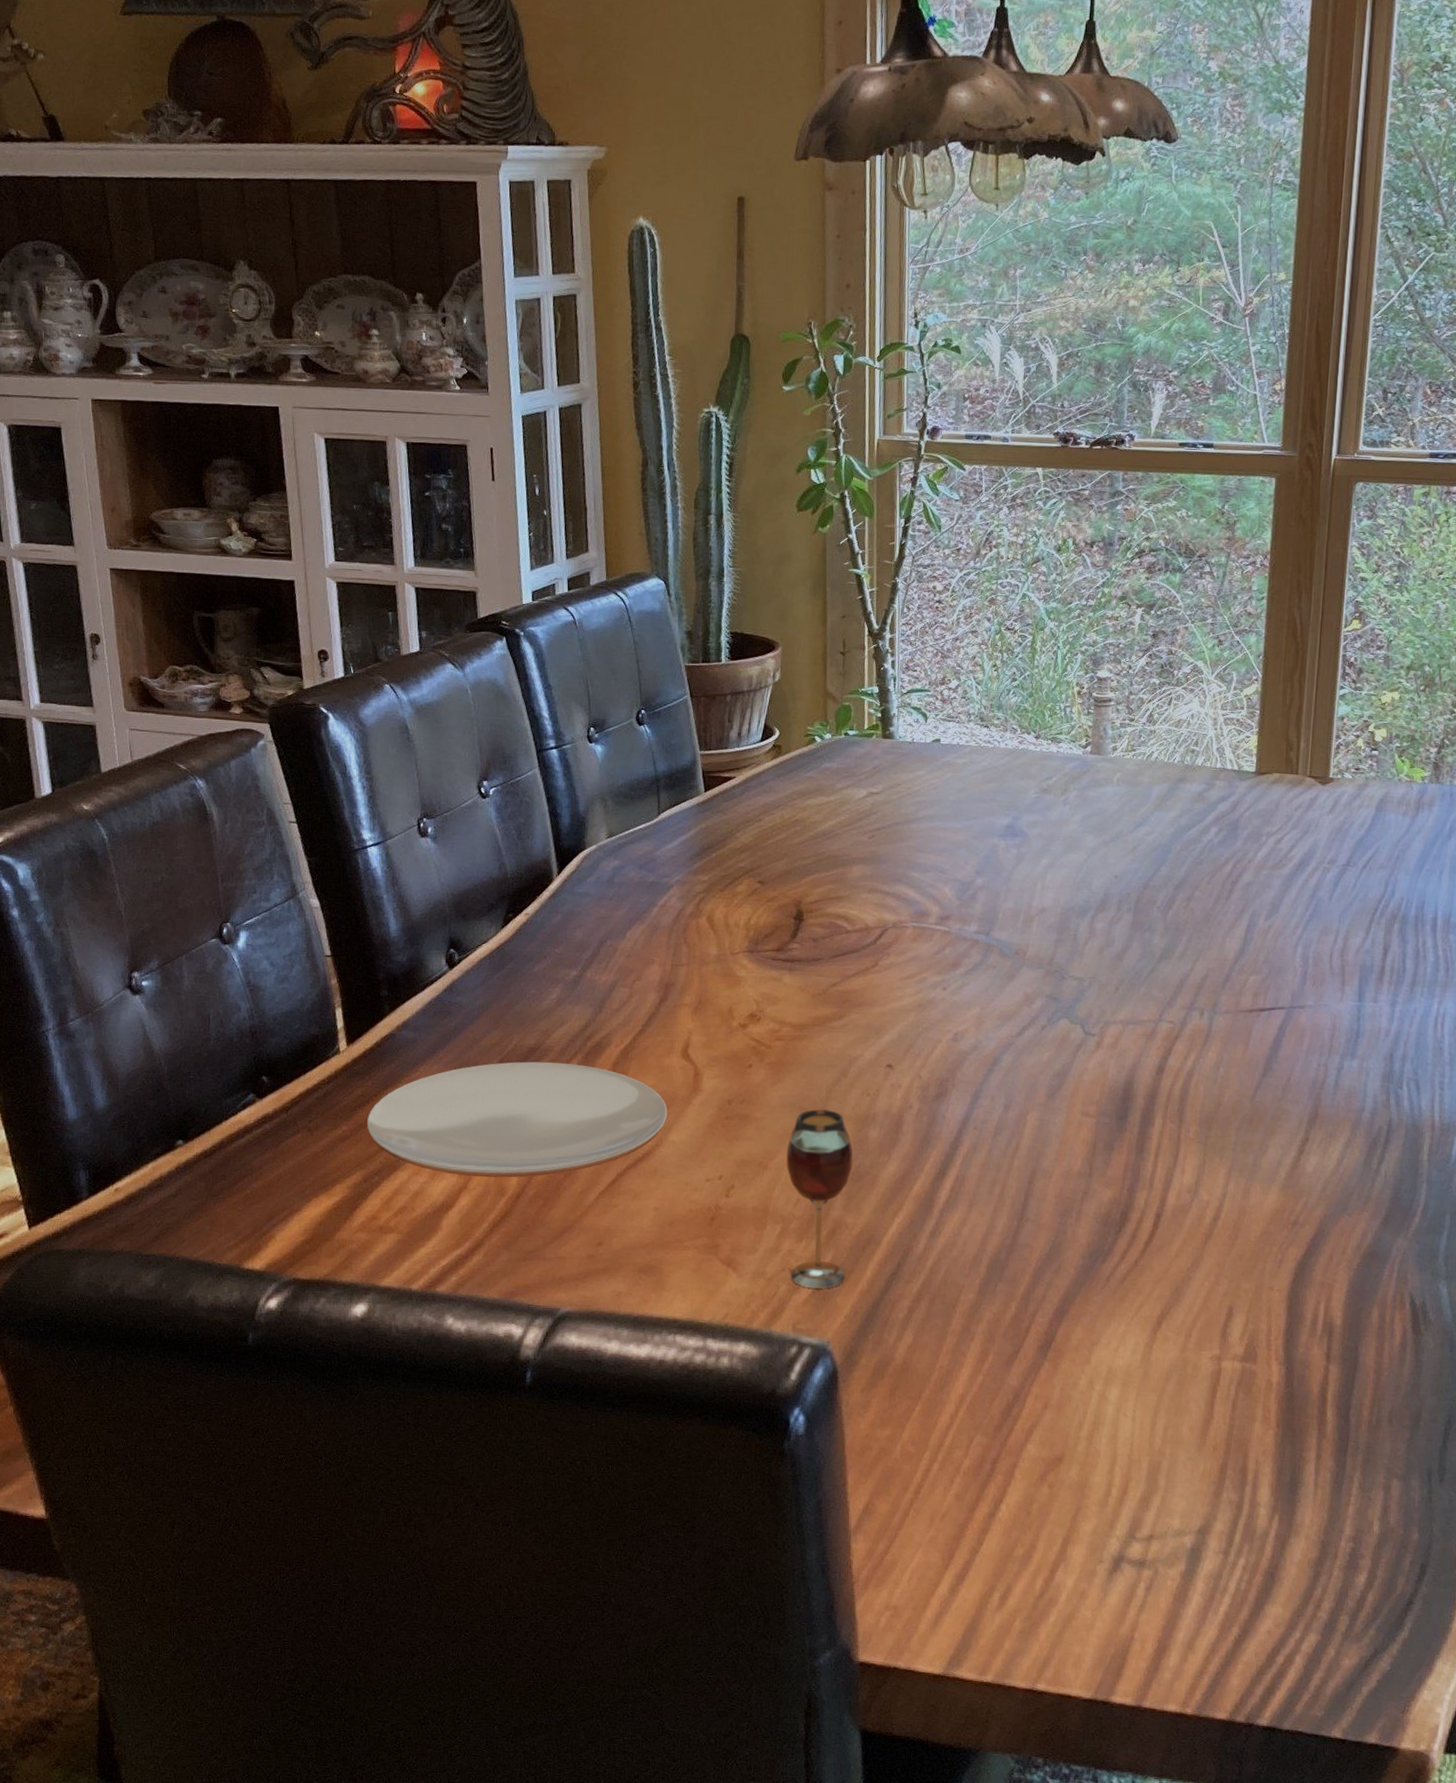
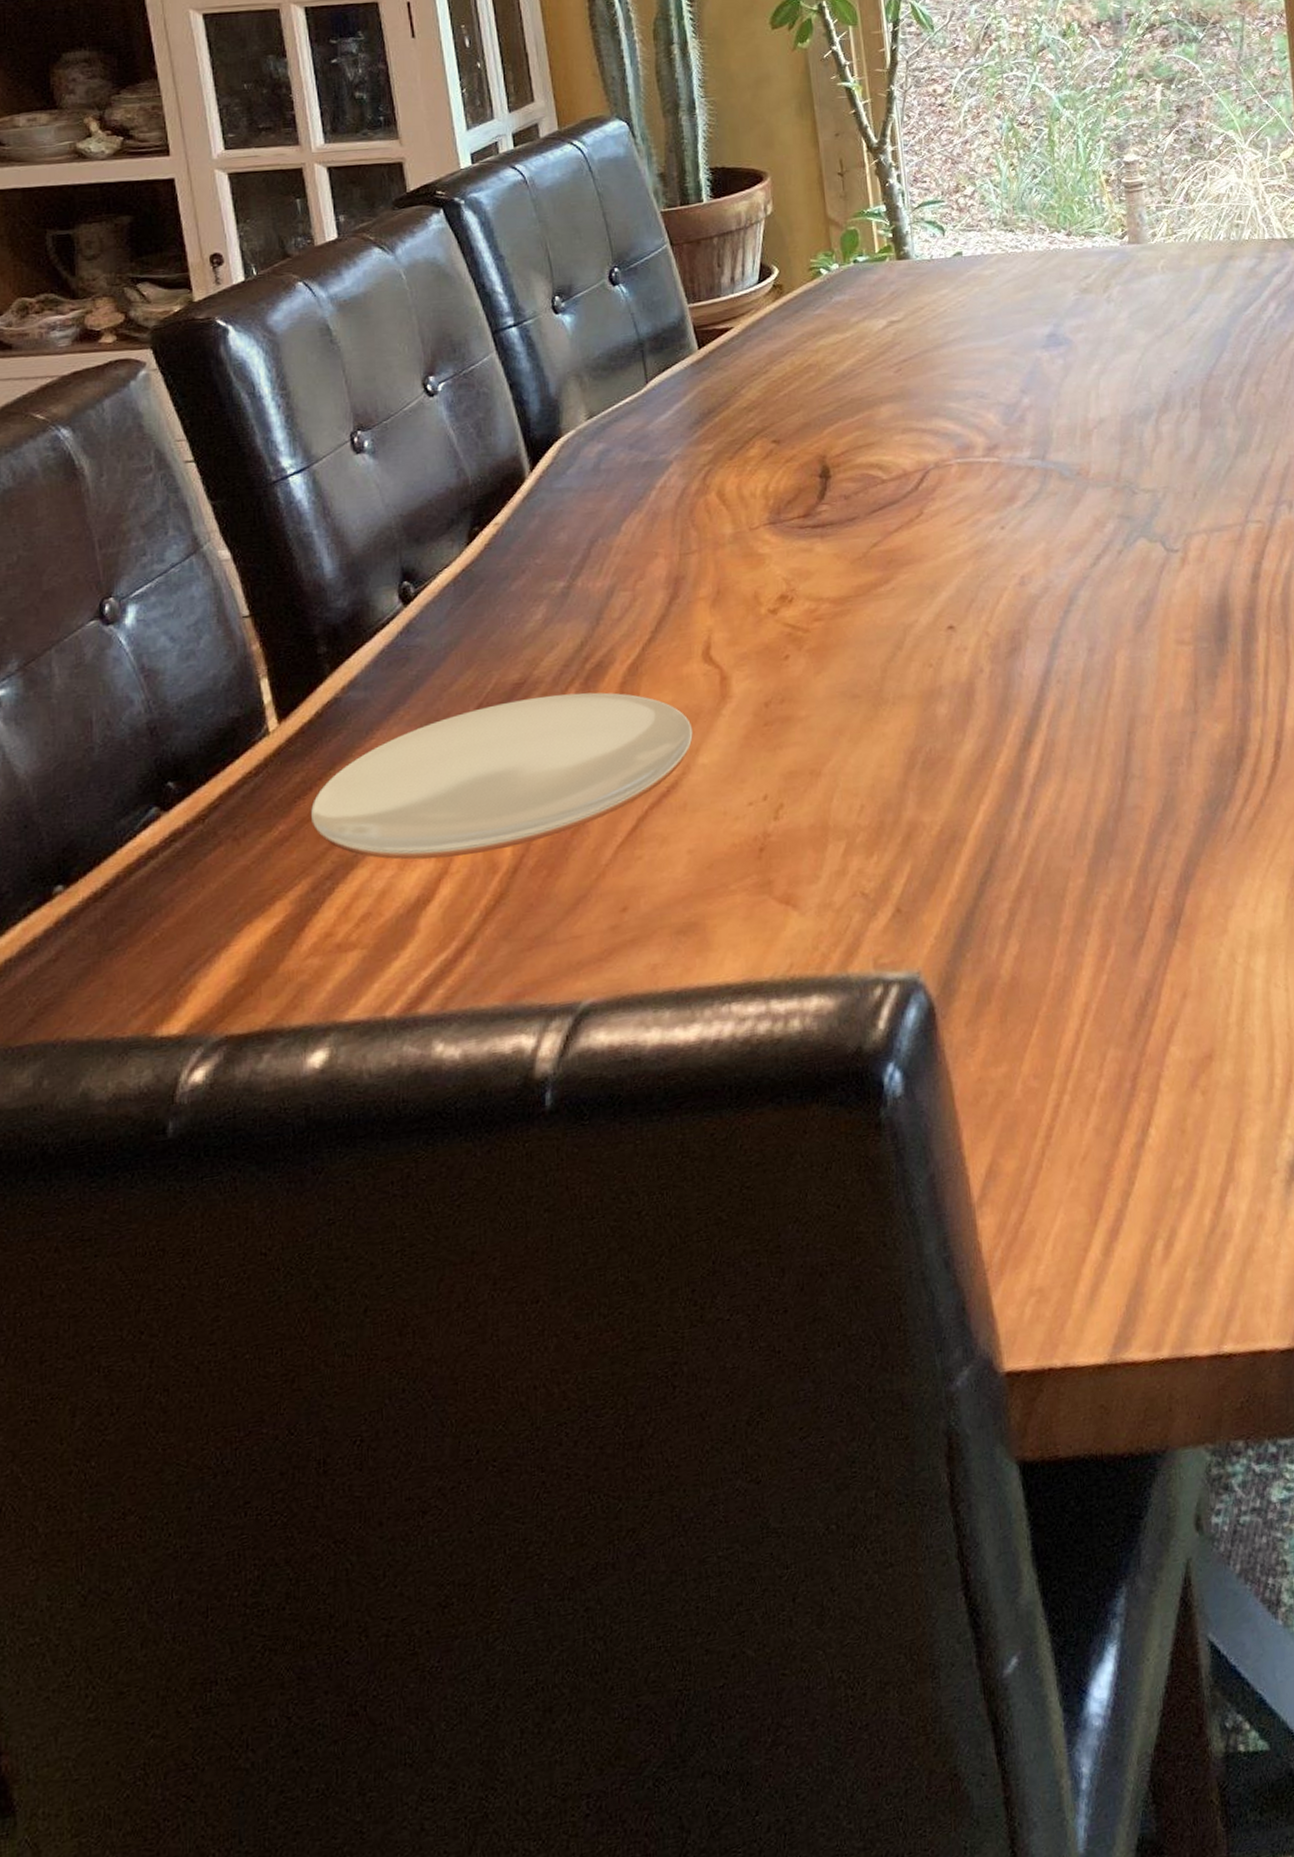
wineglass: present [786,1109,853,1288] -> none [841,692,930,912]

